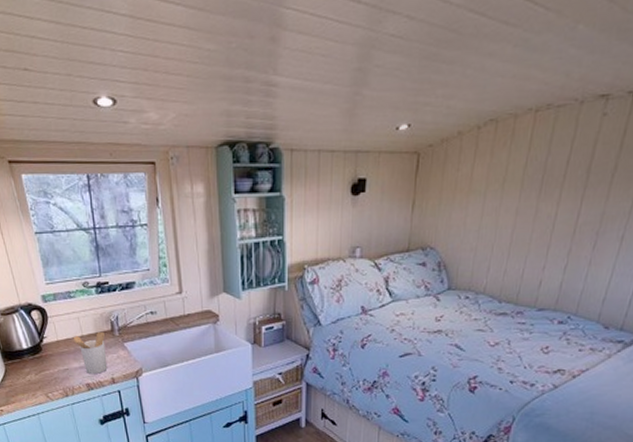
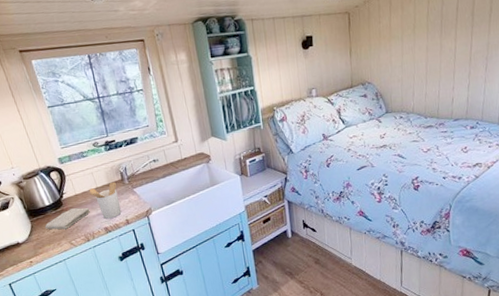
washcloth: none [20,356,72,379] -> present [45,208,90,230]

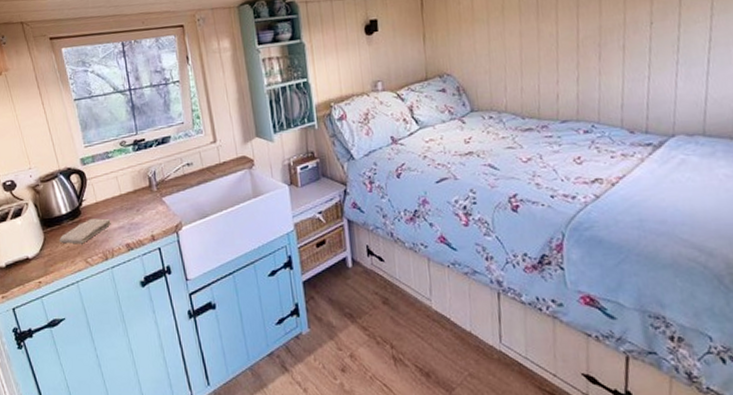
utensil holder: present [87,181,122,220] -> none [109,188,147,234]

